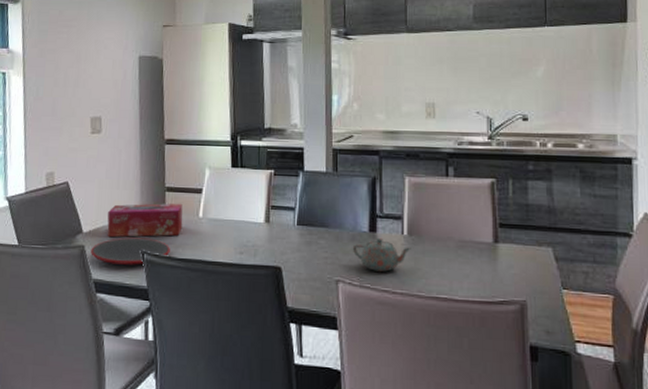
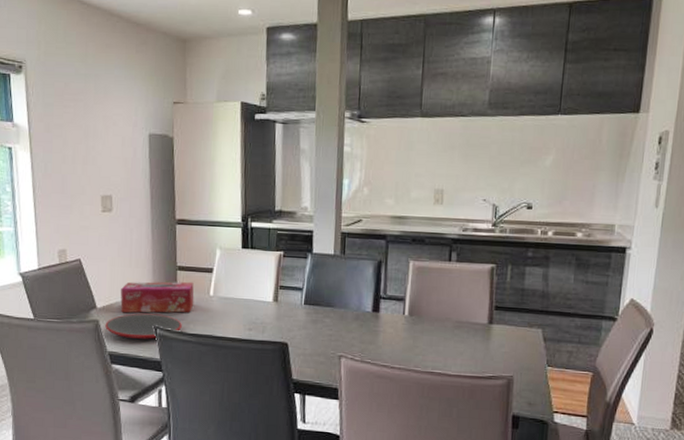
teapot: present [352,237,411,272] -> none [355,317,411,349]

